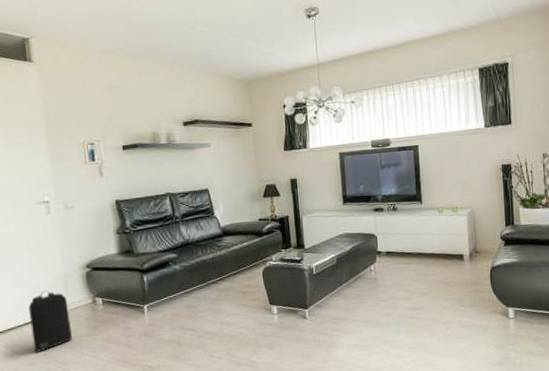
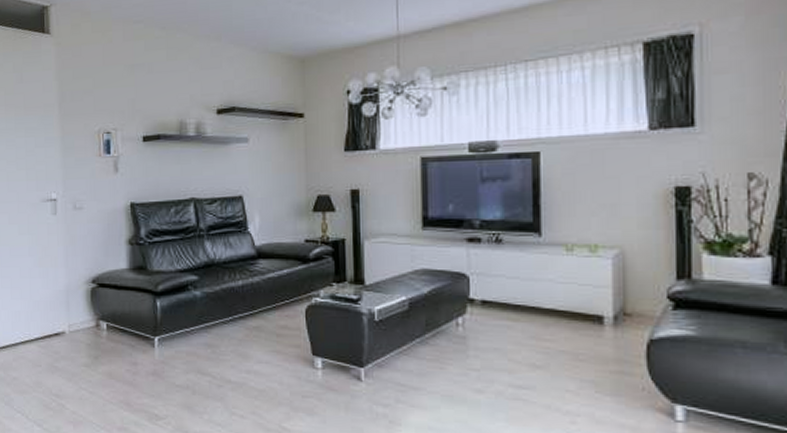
backpack: present [28,290,72,352] -> none [25,306,70,378]

